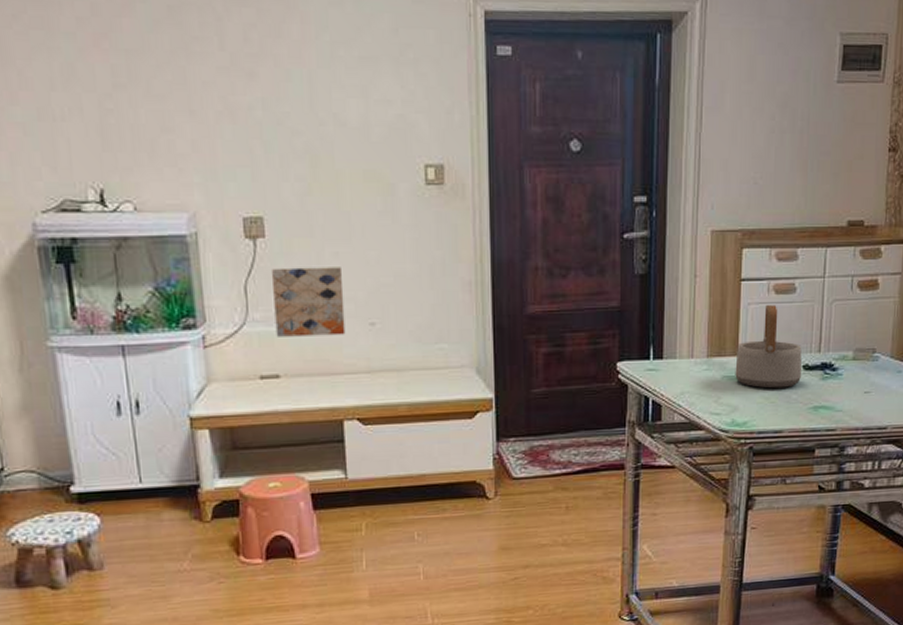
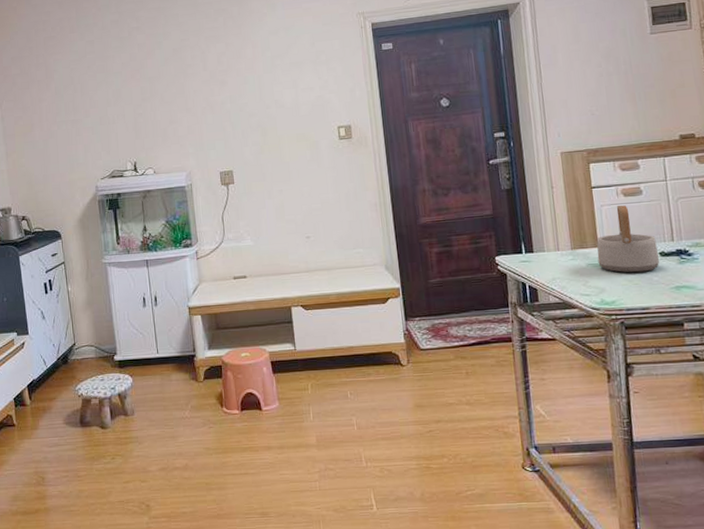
wall art: present [270,267,346,337] -> none [238,199,290,250]

